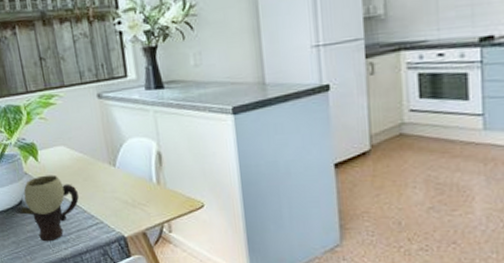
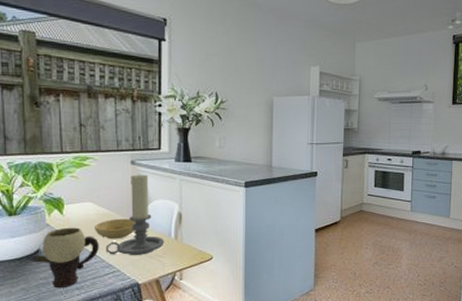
bowl: none [70,162,113,187] -> present [94,219,136,239]
candle holder: none [85,108,147,205] -> present [105,174,165,256]

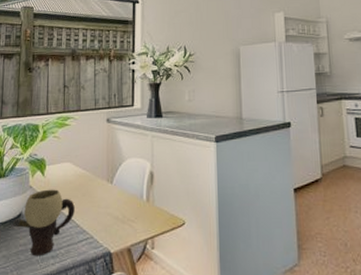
bowl: present [94,219,136,239] -> none [71,179,110,202]
candle holder: present [105,174,165,256] -> none [80,132,137,221]

